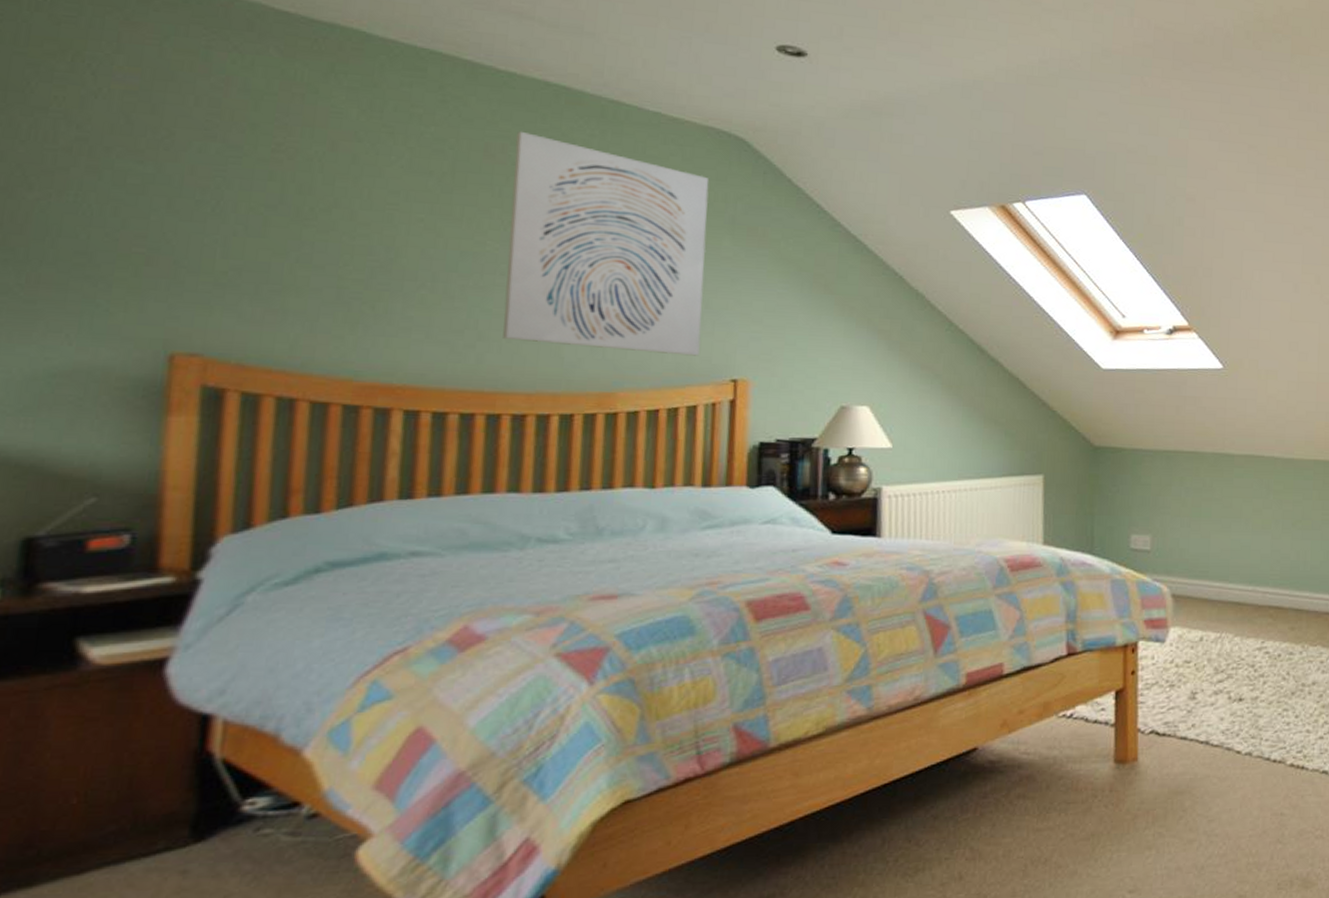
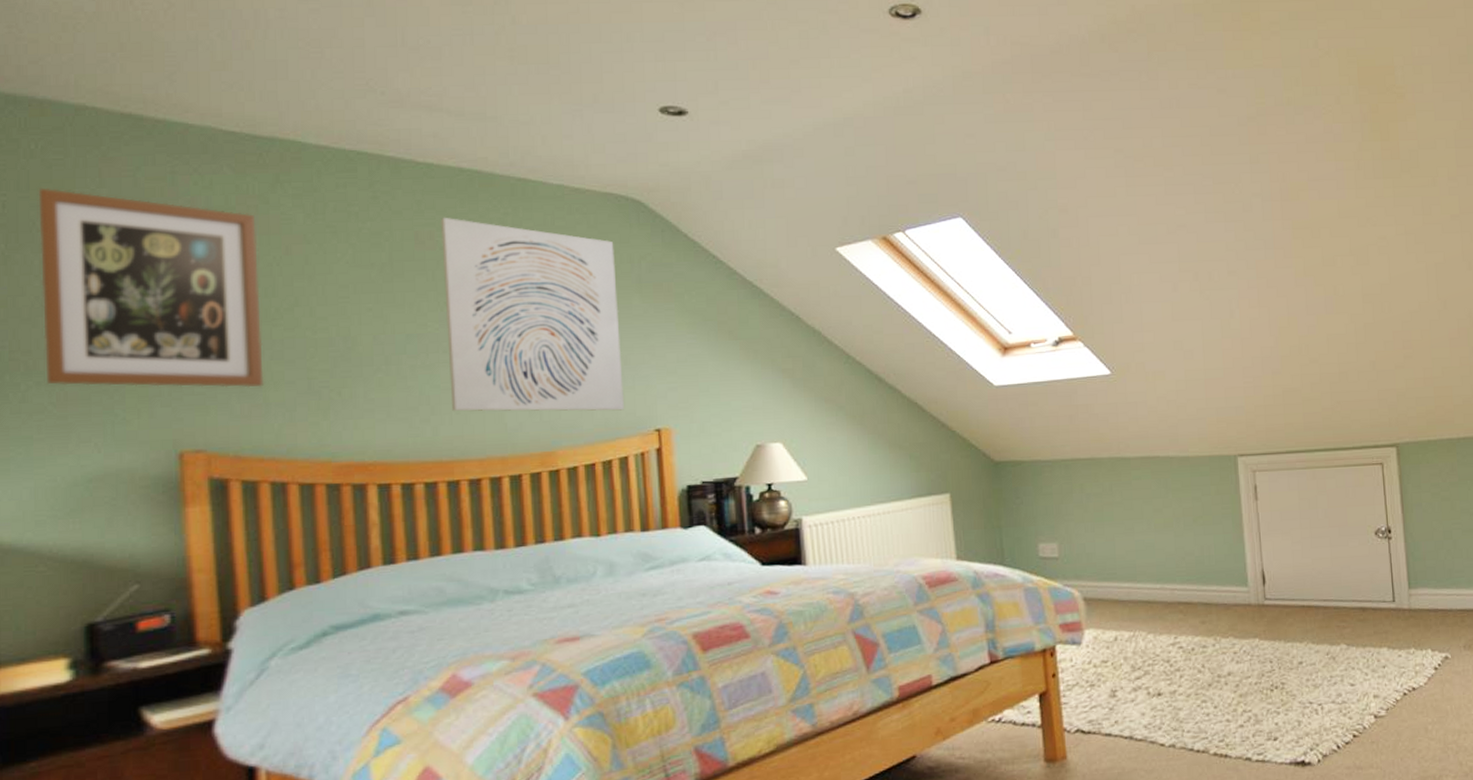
wall art: none [16,45,300,291] -> present [38,187,264,388]

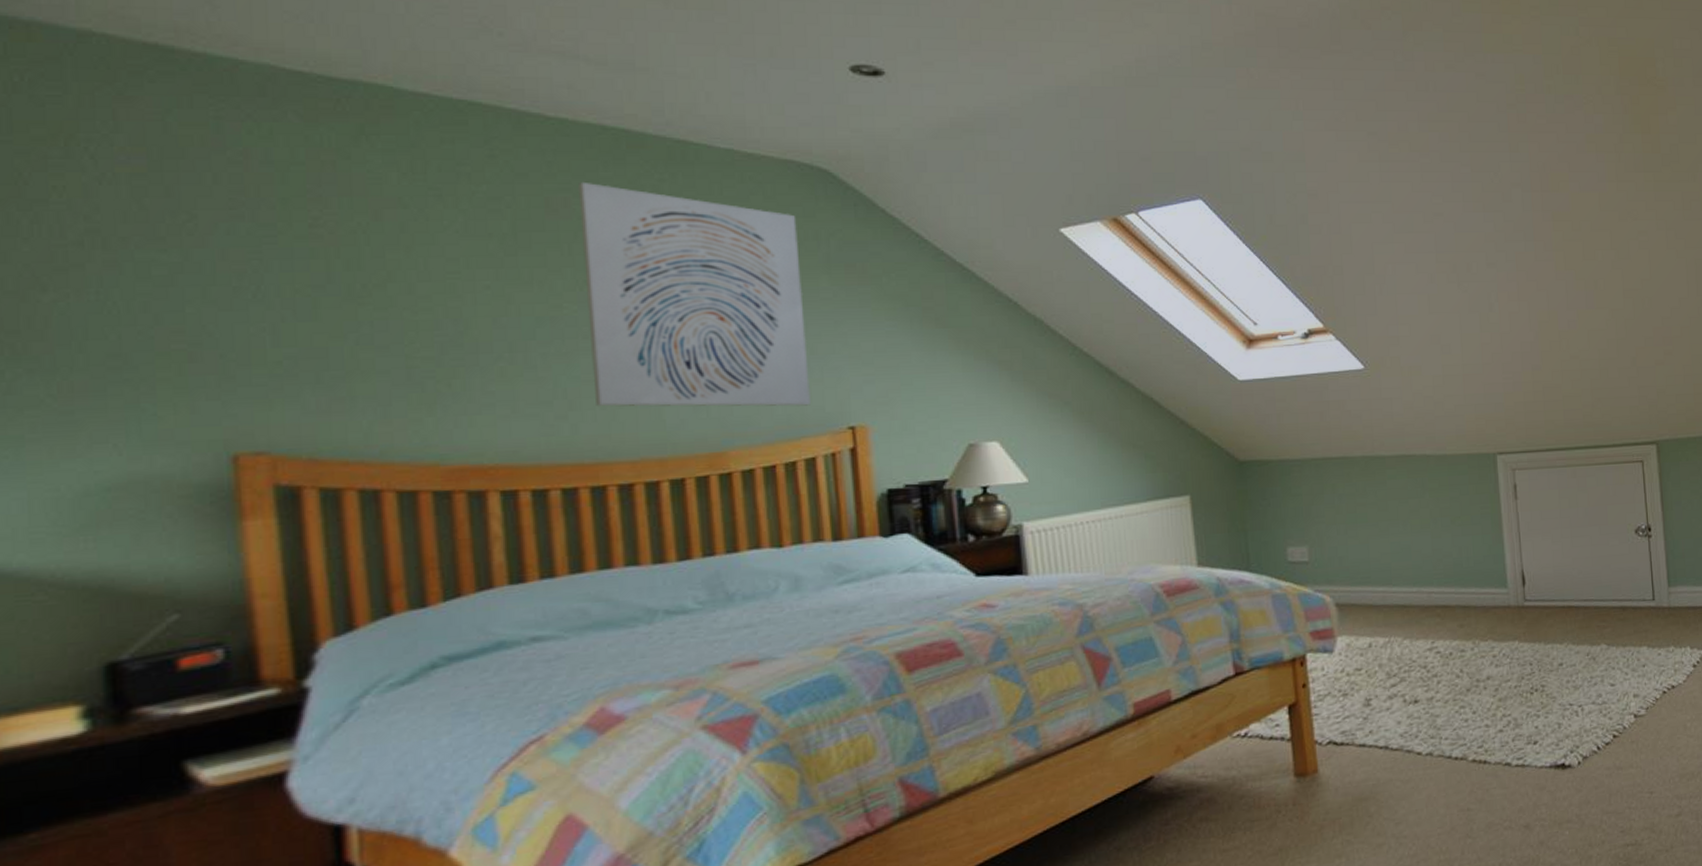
wall art: present [38,187,264,388] -> none [25,130,347,378]

